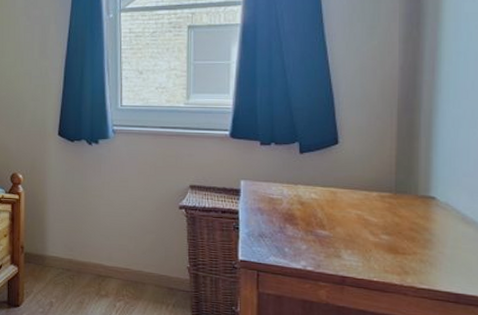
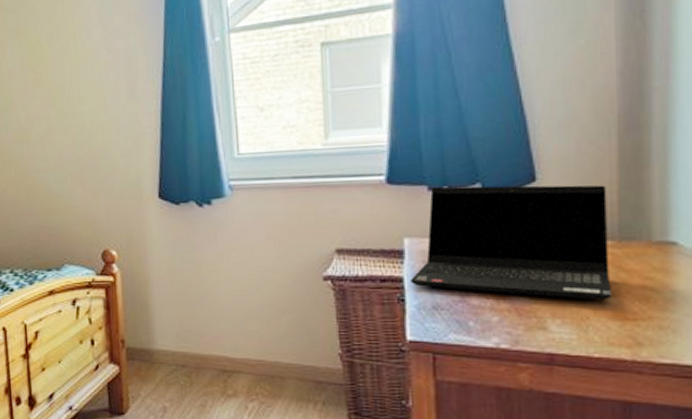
laptop computer: none [243,142,388,237] -> present [410,185,612,300]

